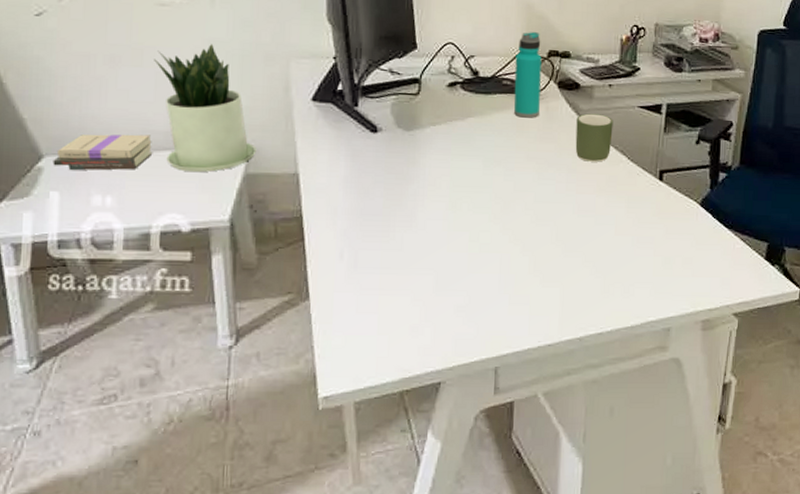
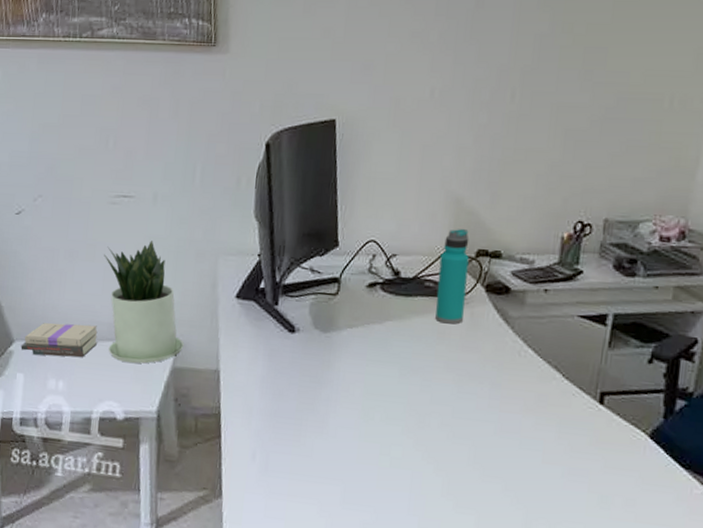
mug: present [575,113,613,162] -> none [501,321,547,378]

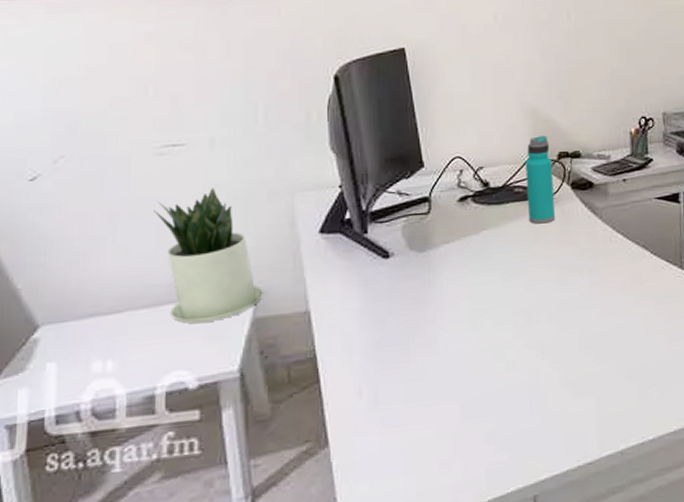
books: present [21,323,98,358] -> none [49,290,155,337]

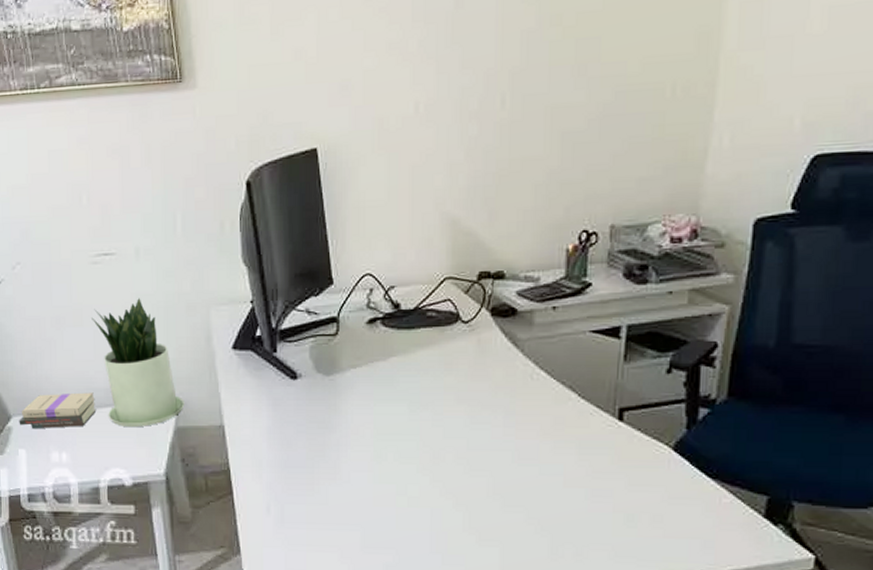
books: none [49,290,155,337] -> present [19,392,97,428]
water bottle: present [525,136,555,224] -> none [440,252,471,353]

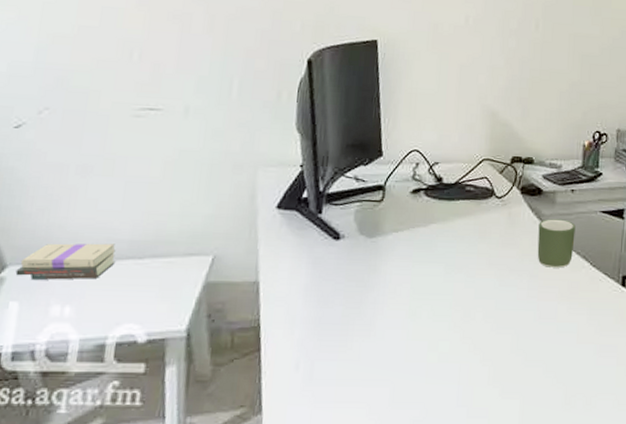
planter: present [92,298,185,428] -> none [125,154,219,282]
mug: none [513,343,559,401] -> present [537,219,576,268]

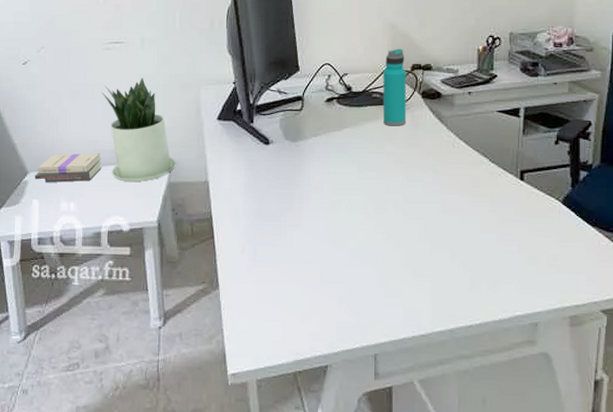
planter: none [125,154,219,282] -> present [102,78,177,182]
water bottle: none [476,139,505,224] -> present [383,49,406,126]
mug: present [537,219,576,268] -> none [439,120,474,164]

